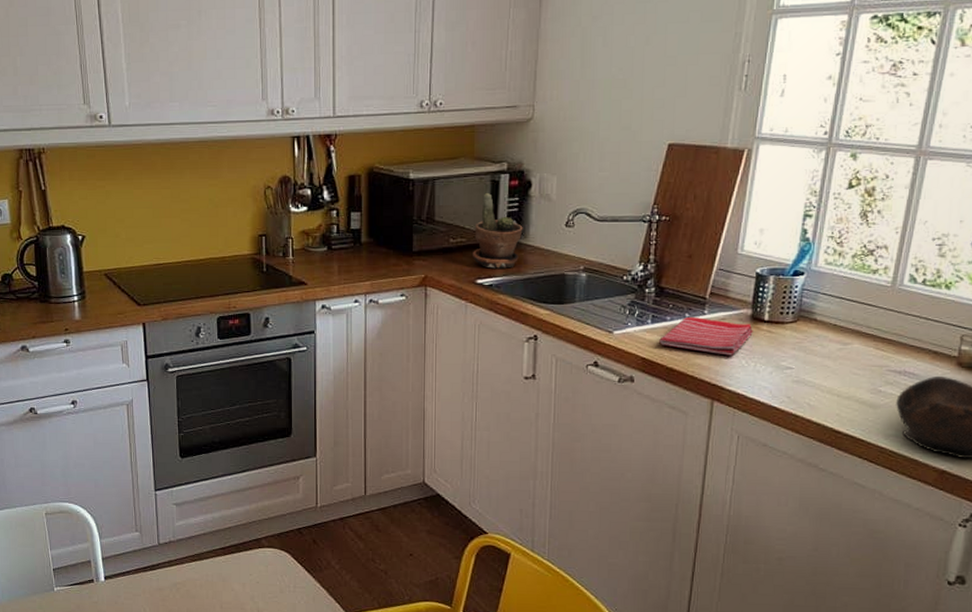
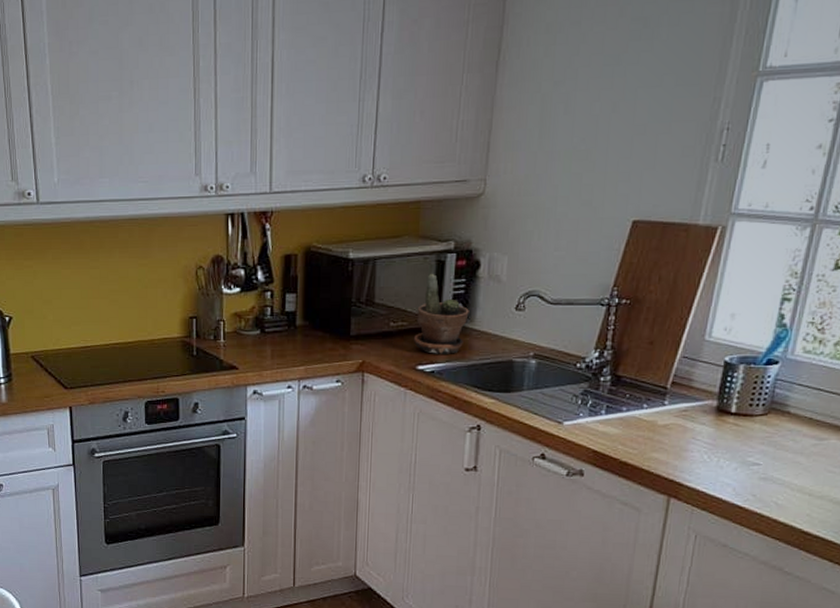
dish towel: present [659,316,753,356] -> none [613,407,718,450]

